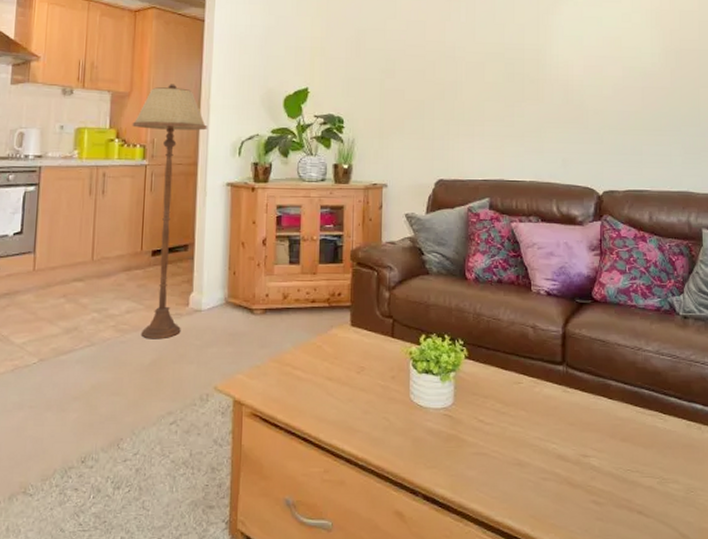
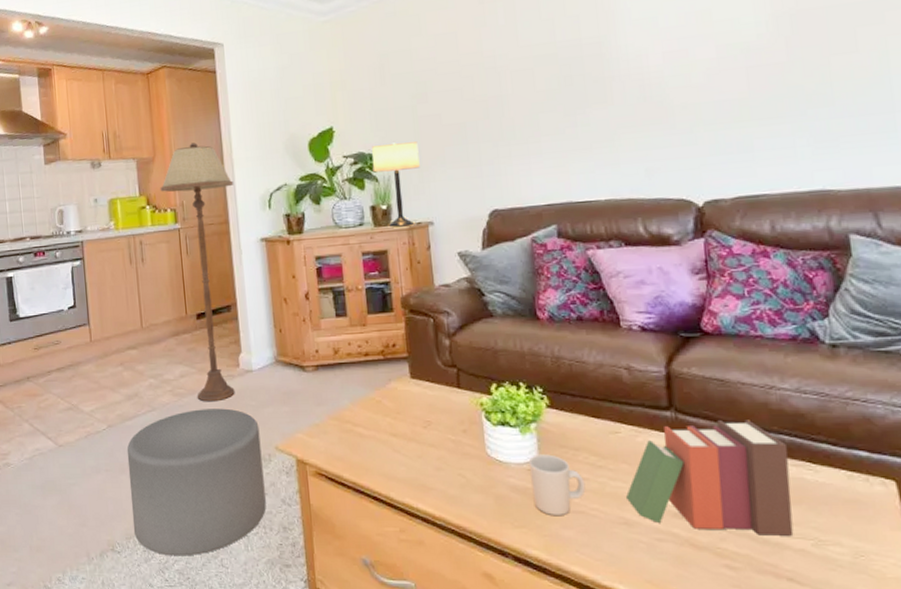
pouf: none [51,346,201,499] -> present [126,408,266,556]
table lamp: none [339,109,382,186] -> present [372,141,420,228]
mug: none [444,401,490,456] -> present [528,454,586,515]
books: none [522,375,647,475] -> present [626,420,794,536]

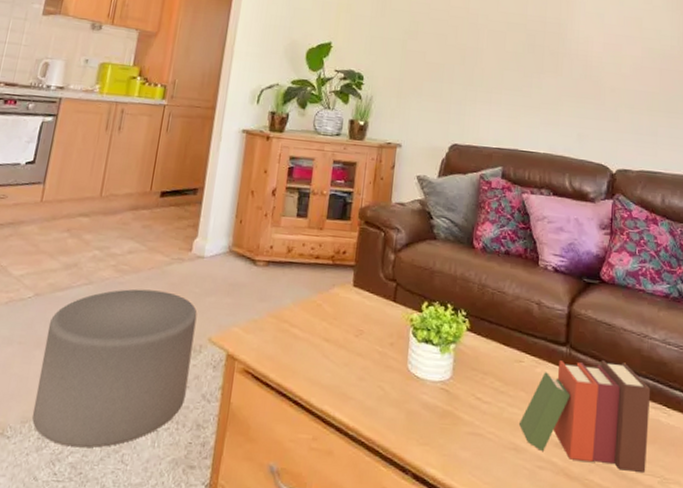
floor lamp: present [160,142,235,402] -> none [140,27,229,284]
table lamp: present [372,141,420,228] -> none [358,67,402,145]
mug: present [528,454,586,515] -> none [440,374,487,436]

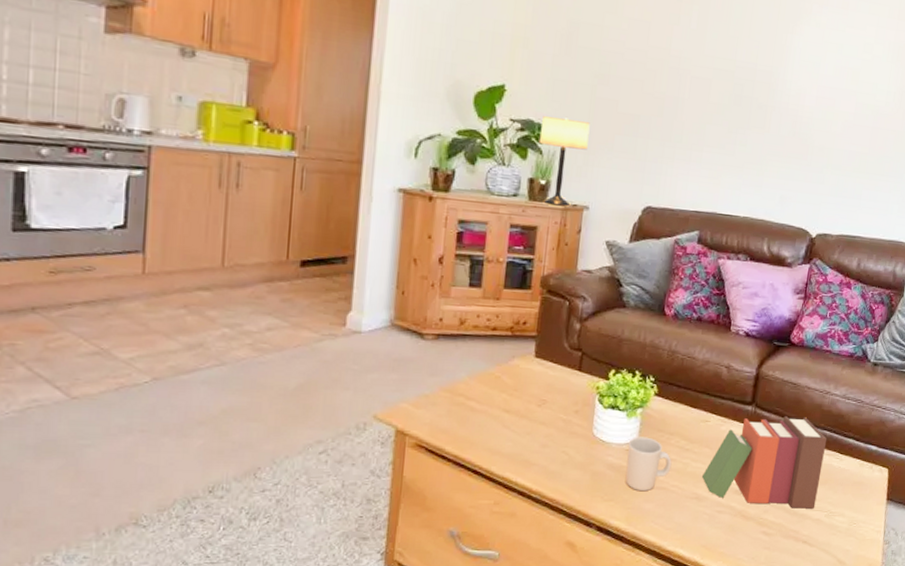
pouf: present [32,289,198,448] -> none [170,368,358,530]
table lamp: none [358,67,402,145] -> present [539,116,590,207]
mug: none [440,374,487,436] -> present [625,437,672,491]

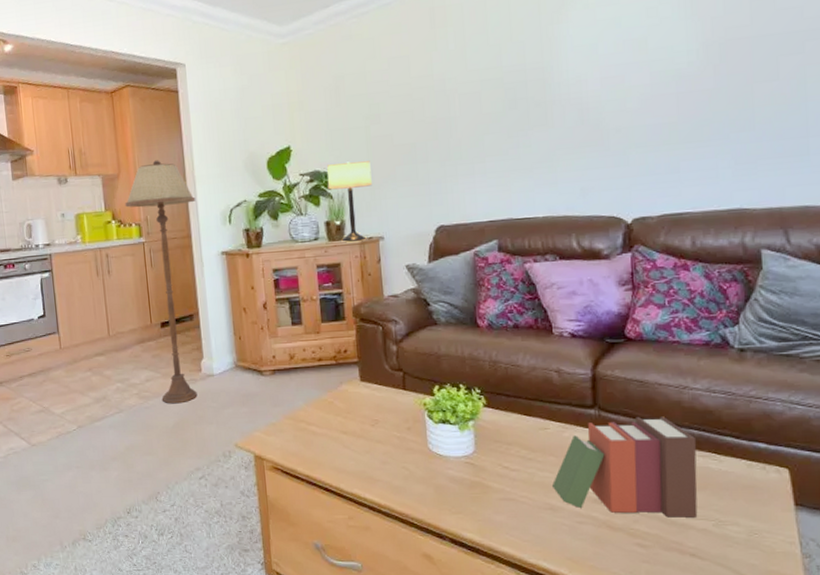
floor lamp: none [277,59,376,362] -> present [125,160,197,404]
mug: present [625,437,672,491] -> none [465,448,517,502]

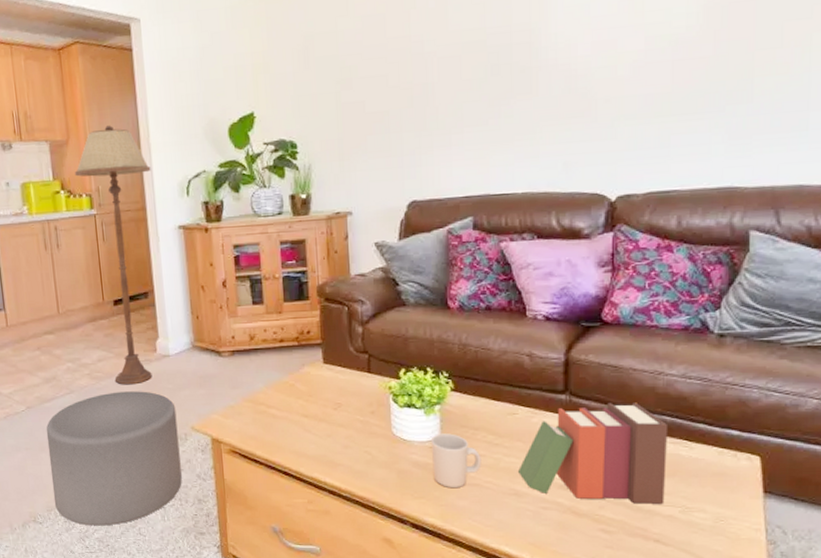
pouf: none [96,409,227,543] -> present [46,391,182,526]
table lamp: present [327,161,372,242] -> none [293,129,341,217]
mug: none [465,448,517,502] -> present [430,433,482,487]

